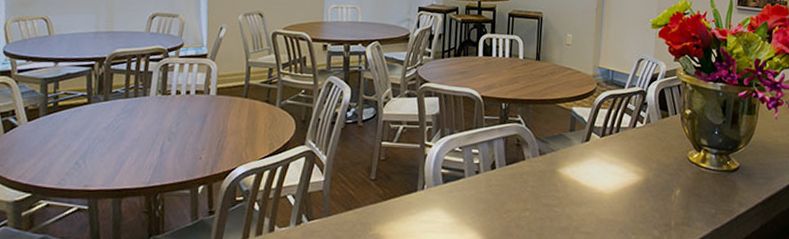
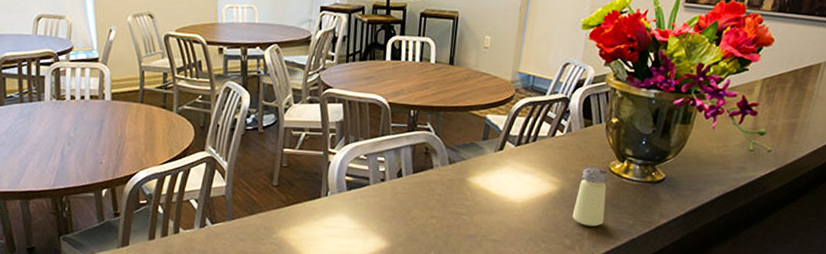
saltshaker: none [658,156,688,217] -> present [572,166,608,227]

